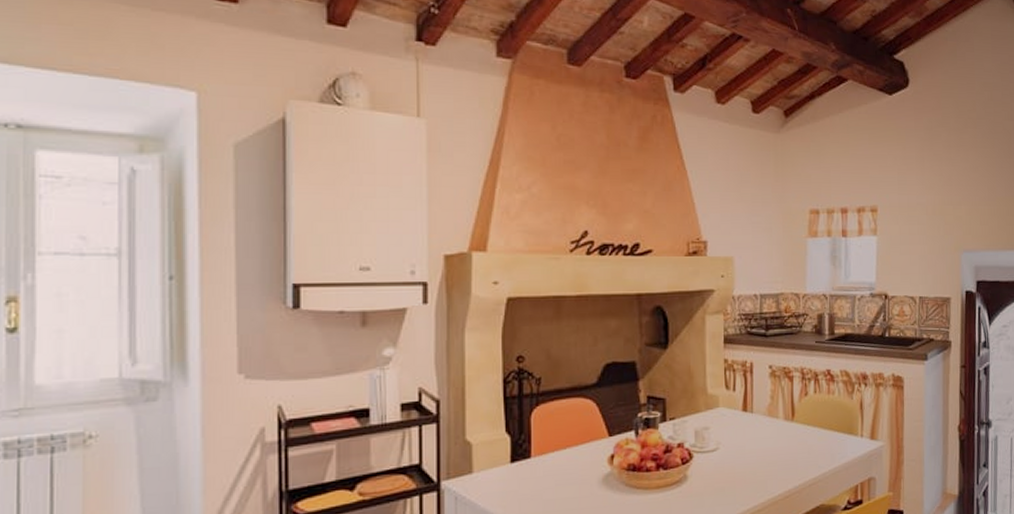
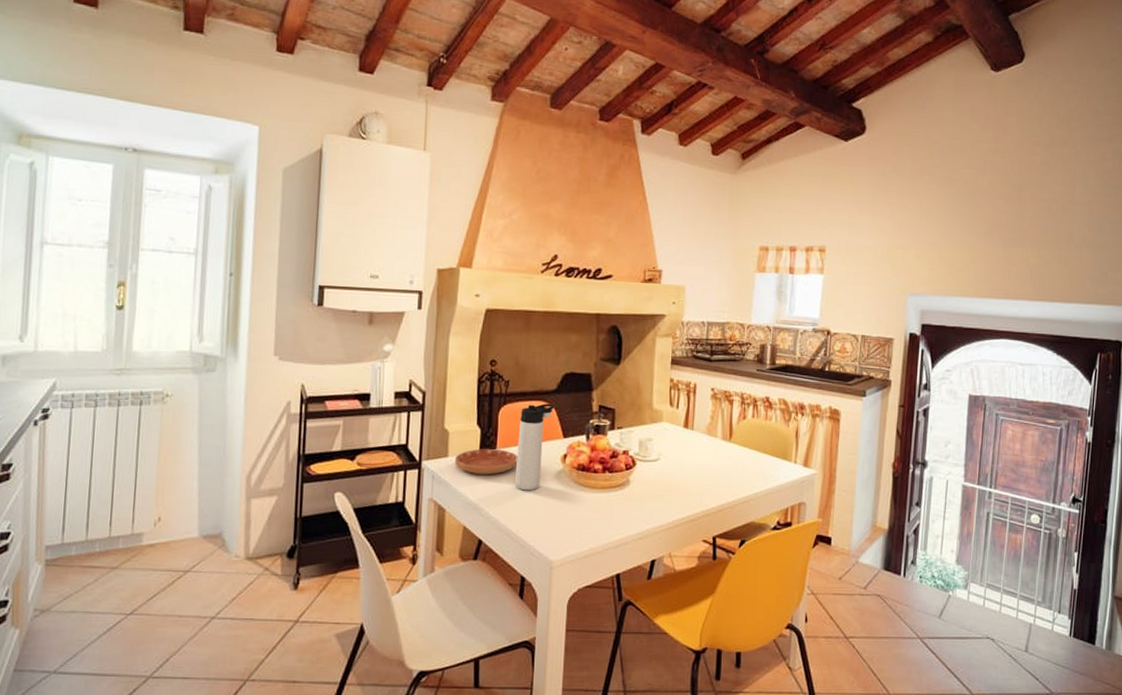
saucer: none [481,457,558,490] -> present [454,449,518,475]
thermos bottle: none [555,399,597,502] -> present [514,403,555,491]

